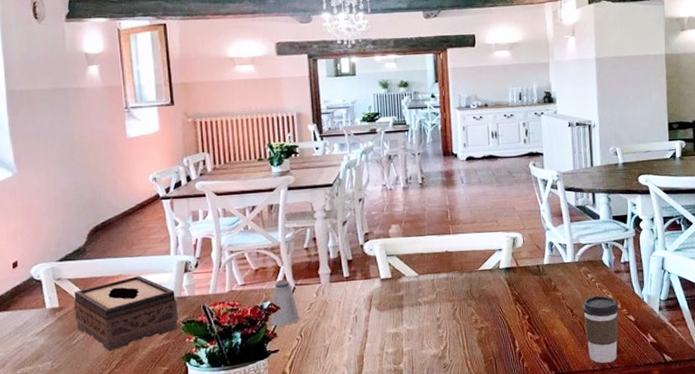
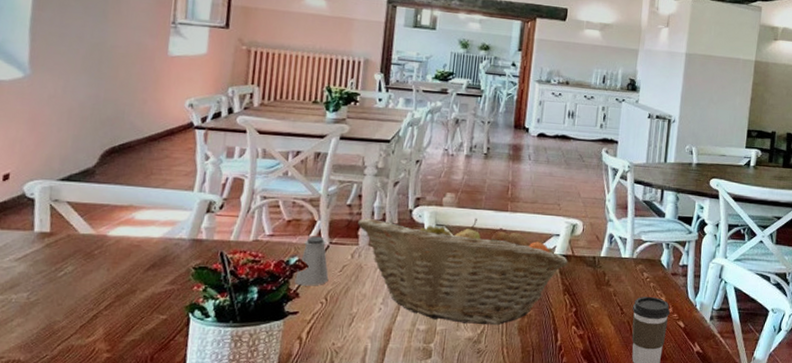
tissue box: present [73,275,178,351] -> none [67,209,191,290]
fruit basket: none [317,244,514,342] -> present [358,217,568,325]

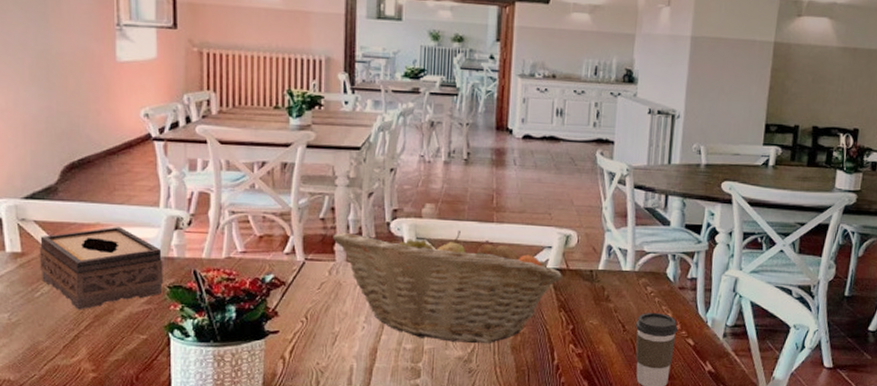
tissue box: none [67,209,191,290] -> present [39,227,163,310]
saltshaker: present [294,236,329,286] -> none [272,252,307,305]

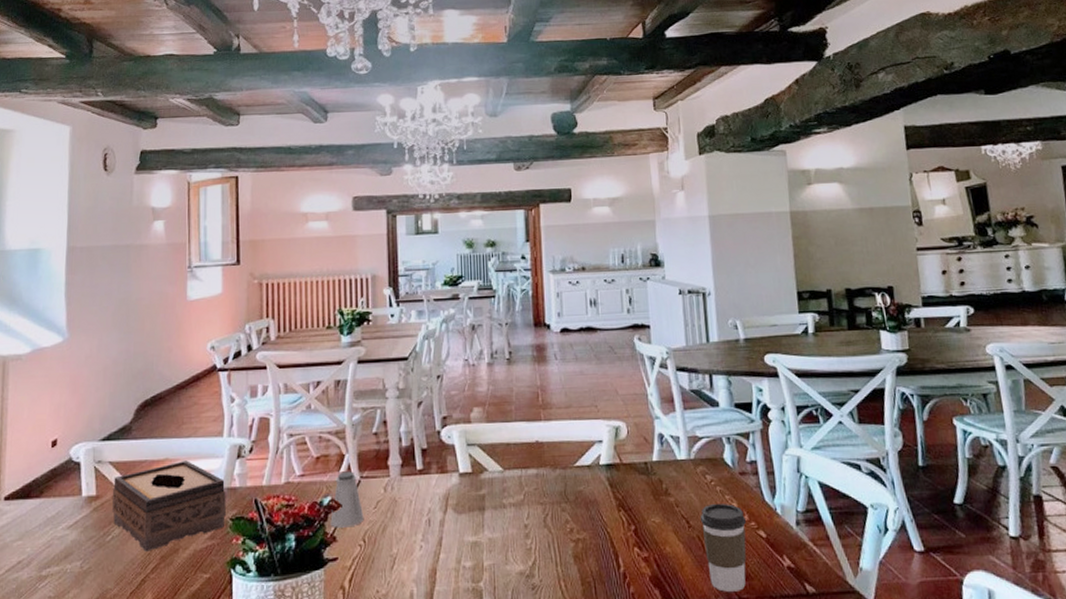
saltshaker: none [272,252,307,305] -> present [330,471,364,528]
fruit basket: present [333,230,562,344] -> none [386,432,616,556]

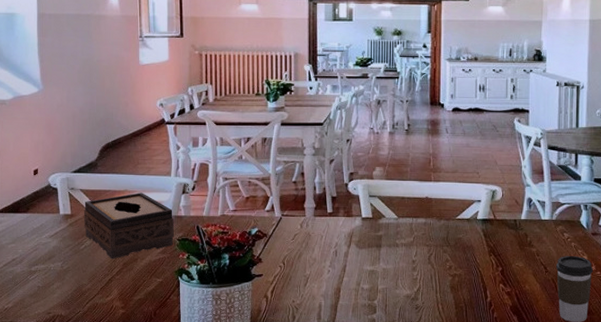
saltshaker: present [330,471,364,528] -> none [257,210,284,253]

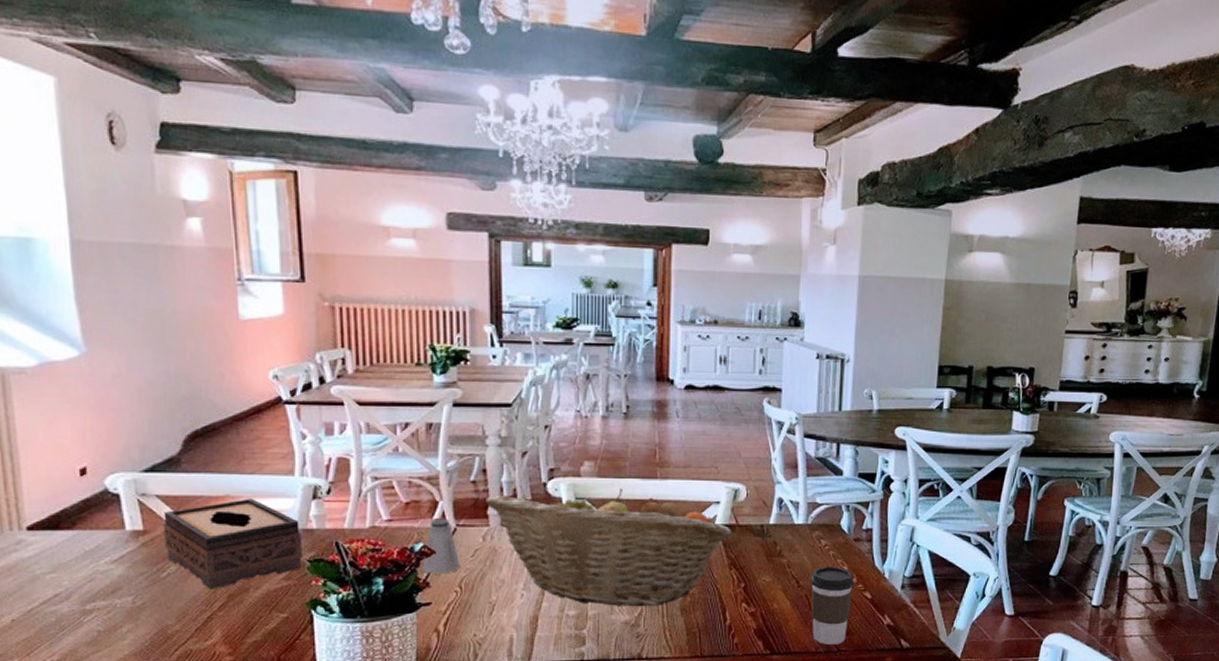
saltshaker: none [257,210,284,253] -> present [423,518,461,574]
fruit basket: none [303,189,490,284] -> present [486,488,732,607]

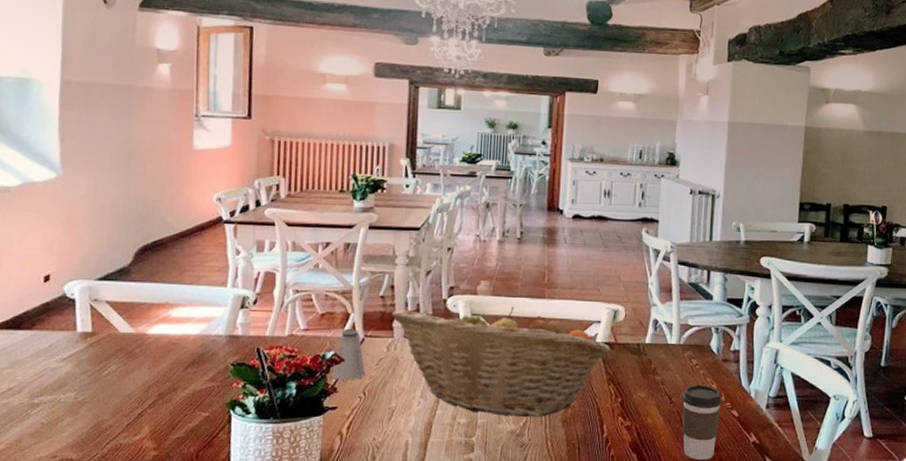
tissue box: present [162,498,302,590] -> none [108,306,228,388]

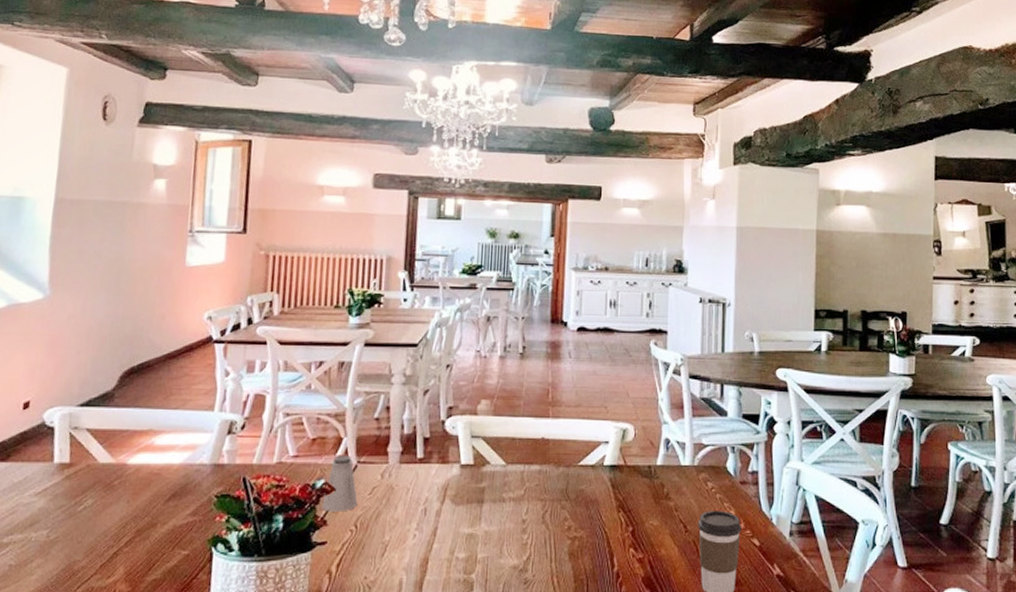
fruit basket: present [392,306,611,418] -> none [387,427,620,551]

